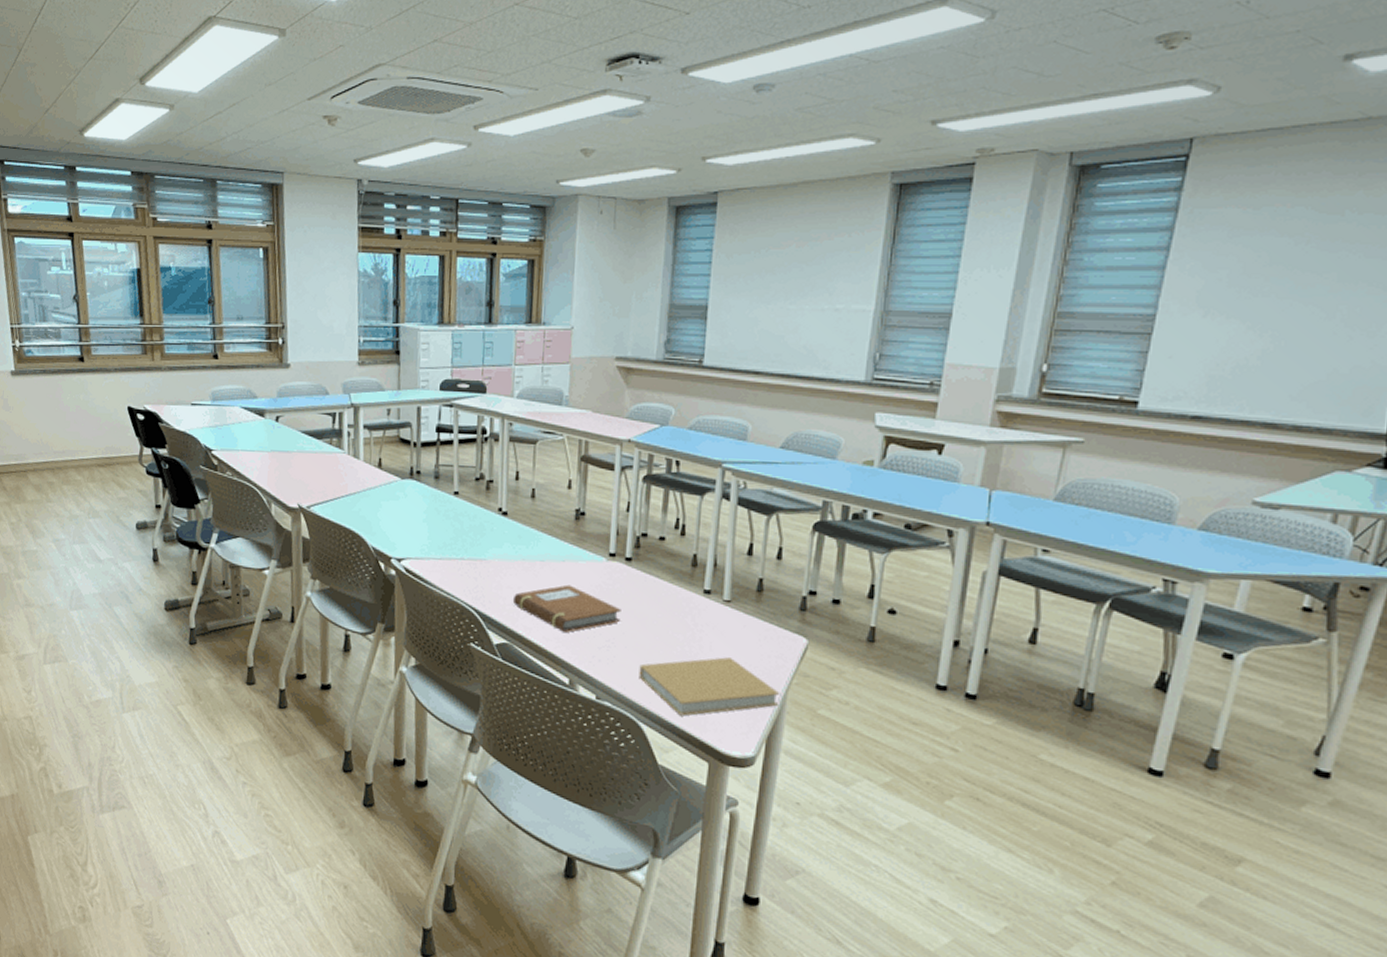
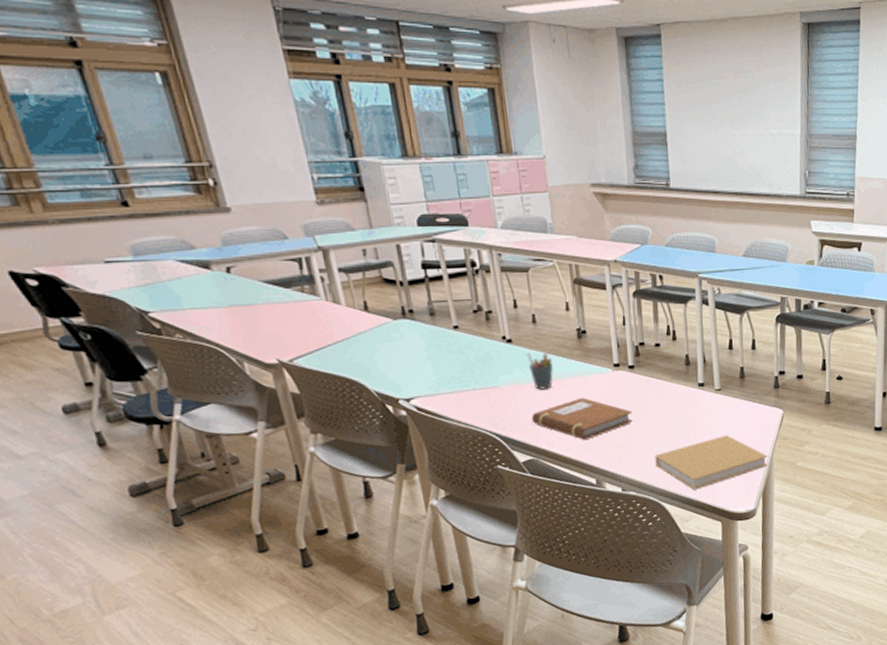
pen holder: none [519,528,545,570] -> present [526,352,554,390]

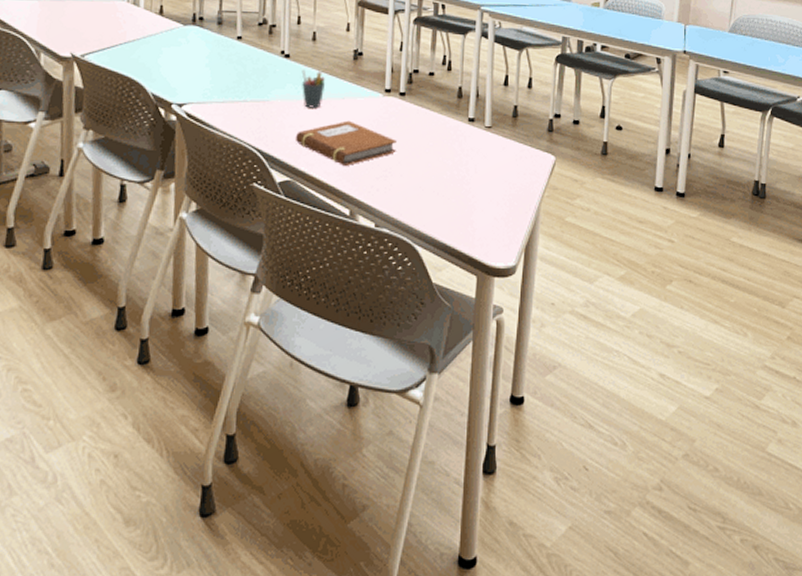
book: present [654,435,769,490] -> none [413,178,535,235]

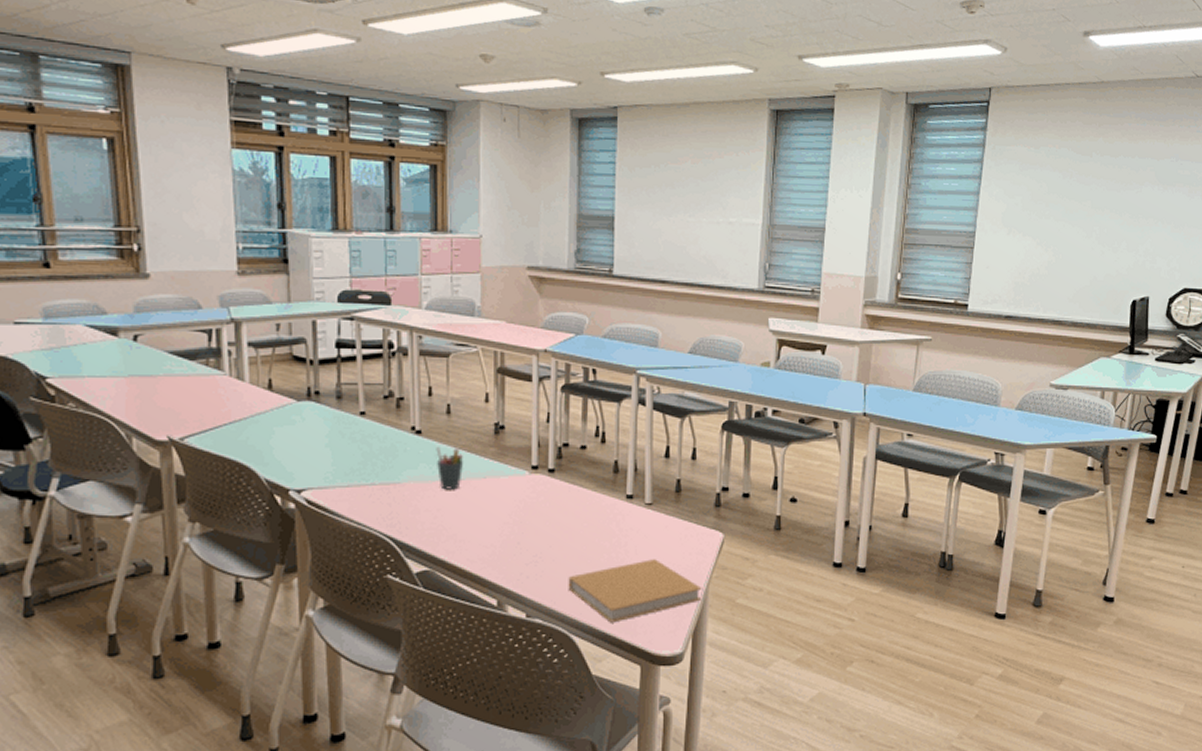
notebook: present [296,120,397,166] -> none [433,502,547,552]
book: none [413,178,535,235] -> present [568,559,702,623]

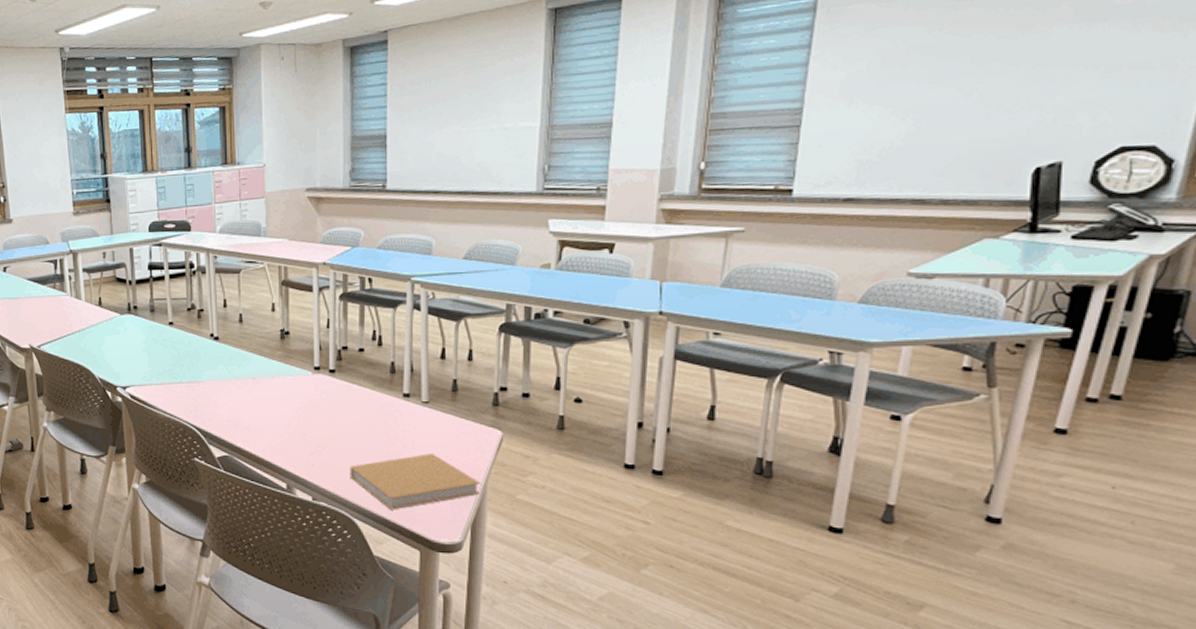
pen holder: present [436,446,464,490] -> none [231,350,255,387]

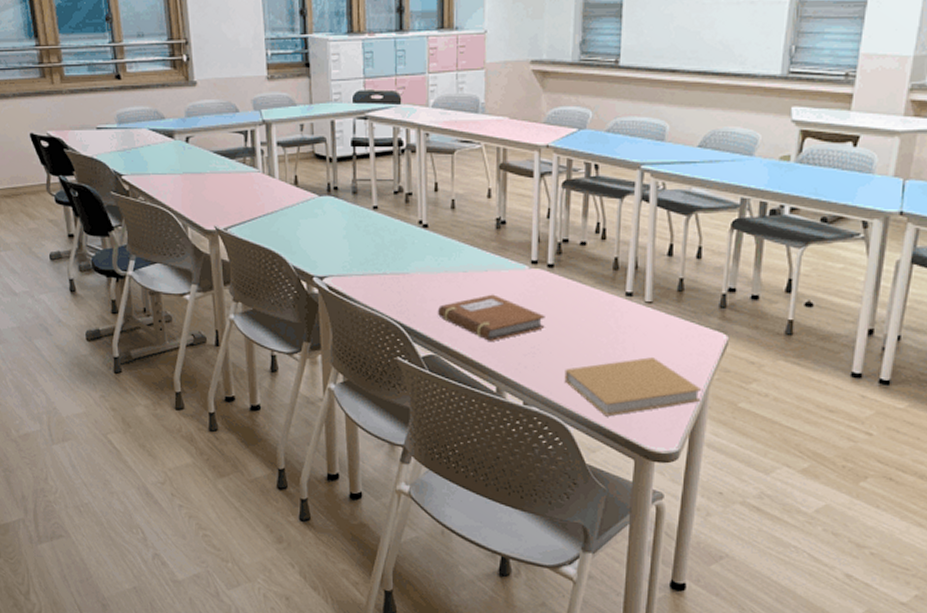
notebook: none [231,398,329,442] -> present [438,294,545,341]

